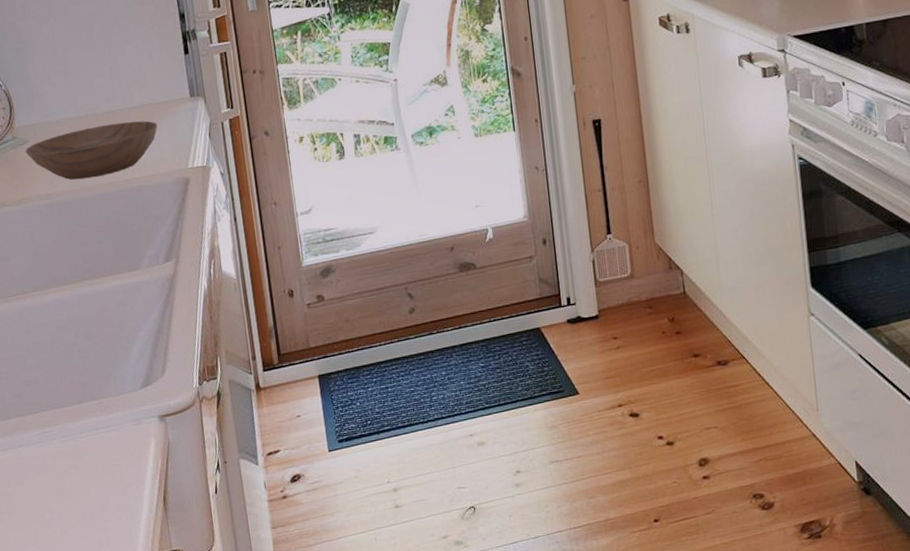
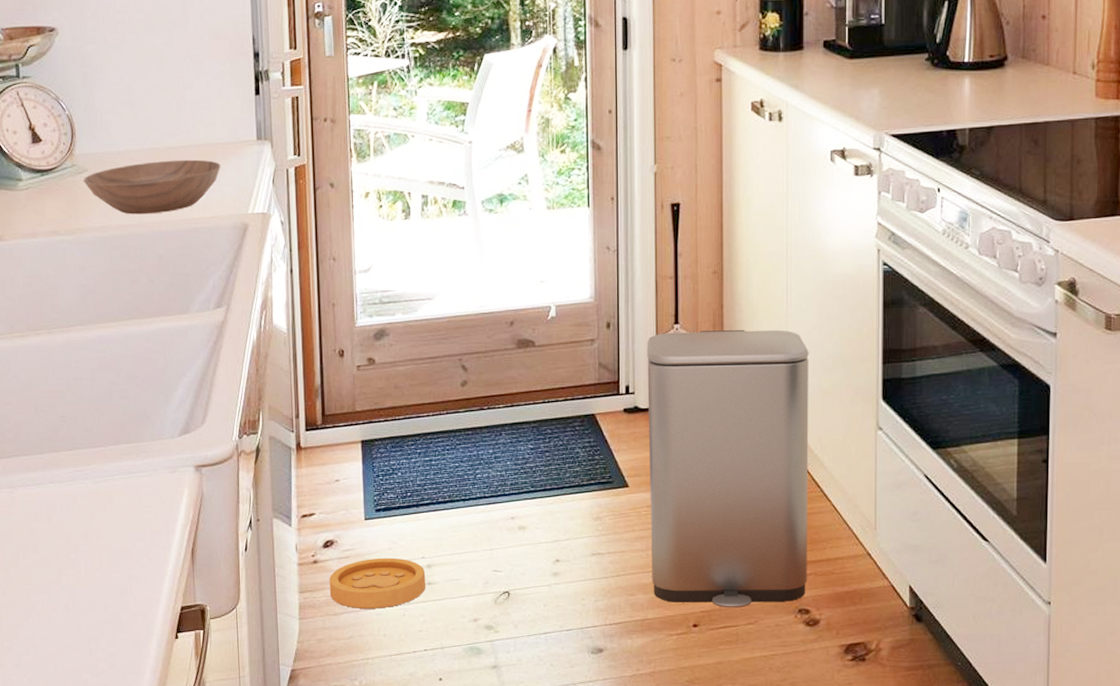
pet bowl: none [299,485,394,538] -> present [329,557,426,608]
pedal bin: none [583,230,758,501] -> present [647,329,809,608]

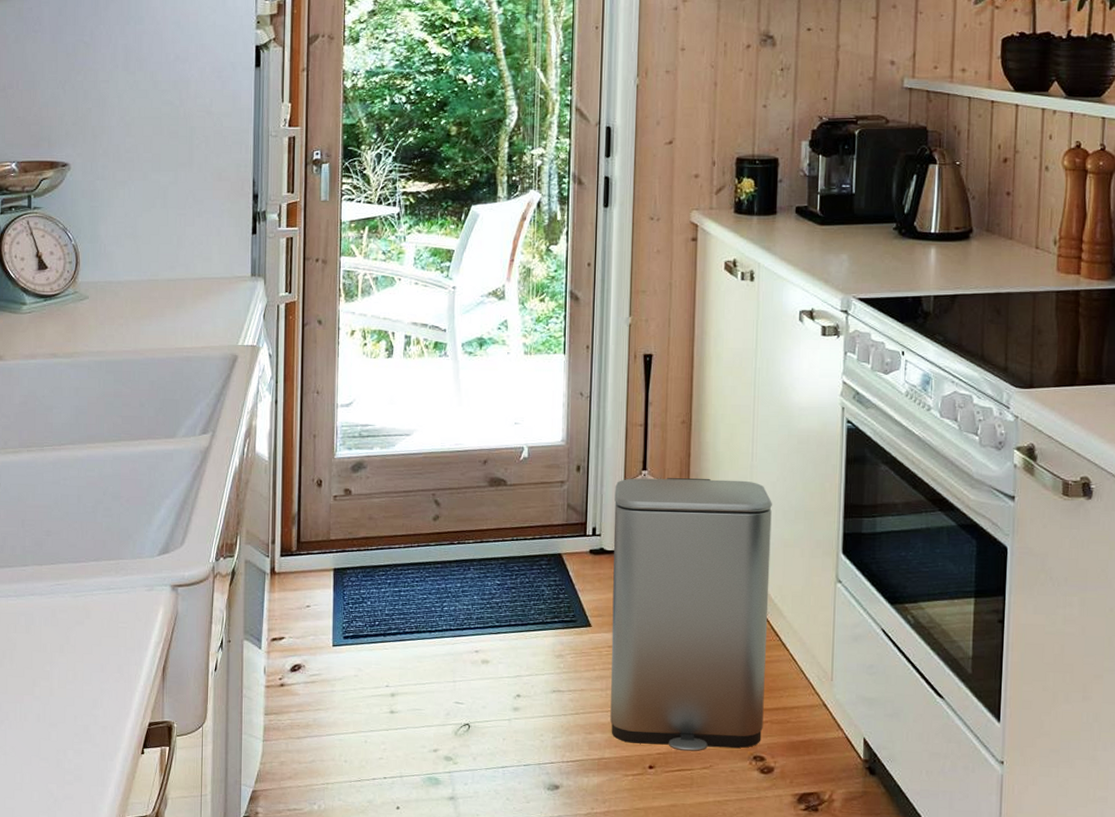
bowl: present [83,159,221,215] -> none [83,291,215,342]
pet bowl: present [329,557,426,608] -> none [294,684,389,734]

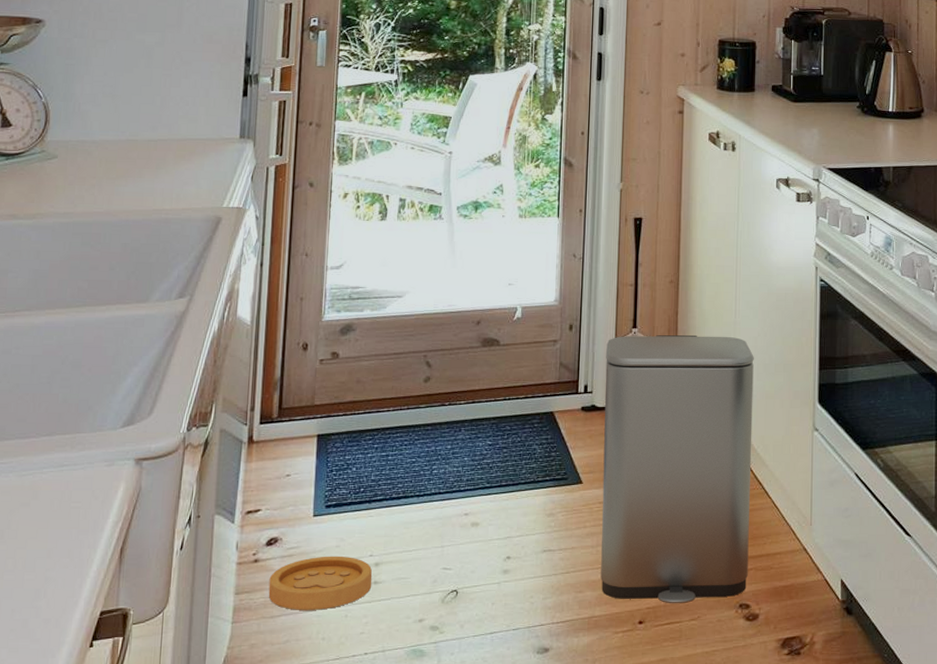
pet bowl: none [294,684,389,734] -> present [268,556,373,610]

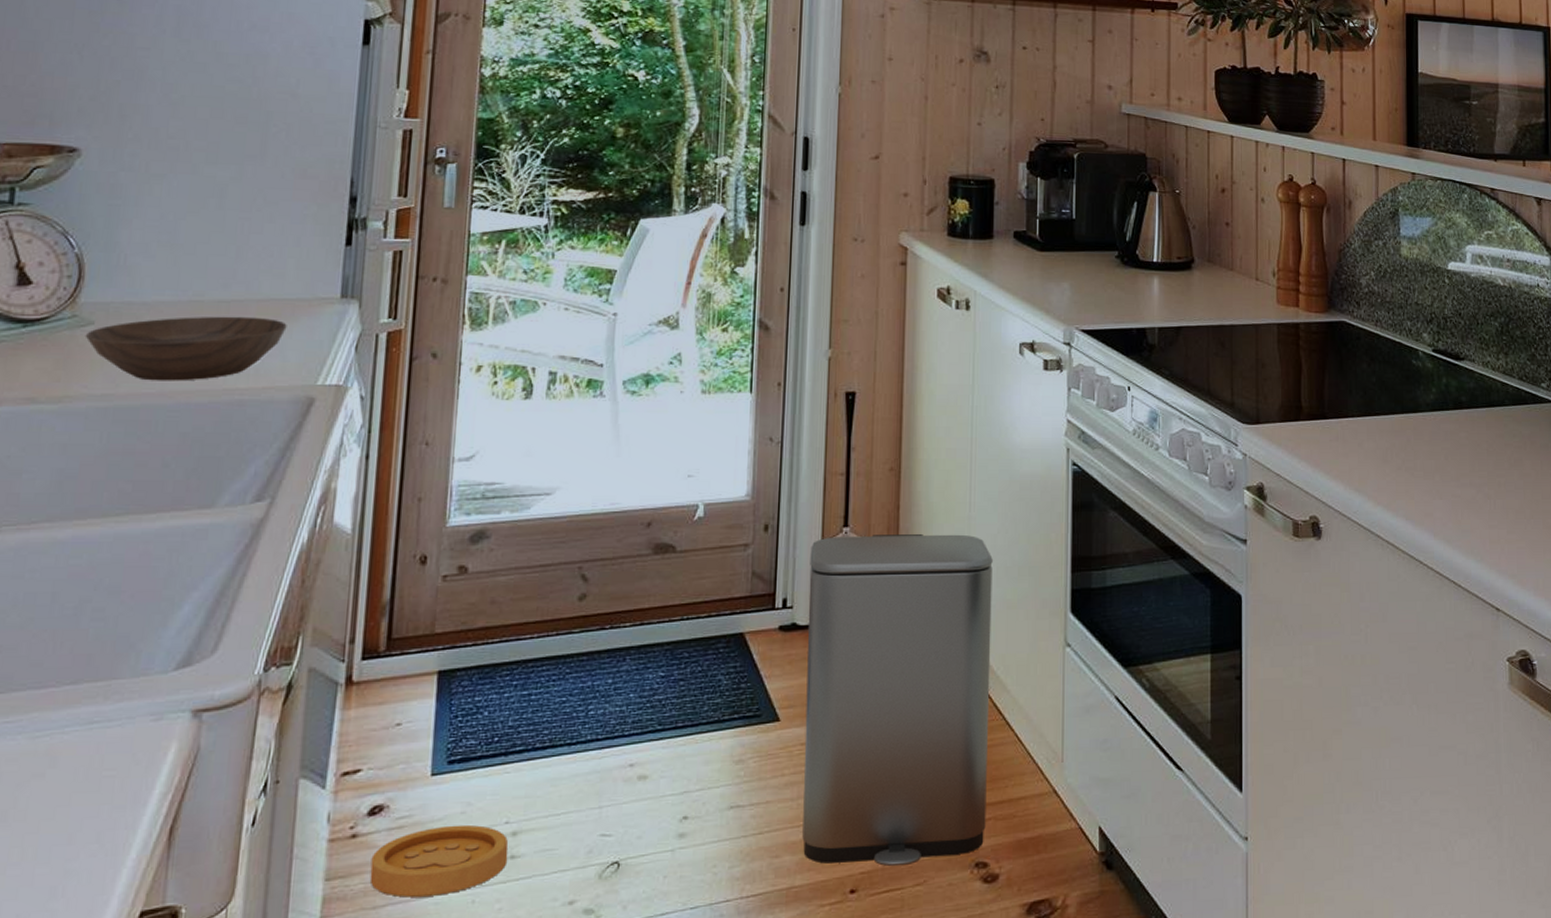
bowl: none [51,152,200,203] -> present [85,316,287,381]

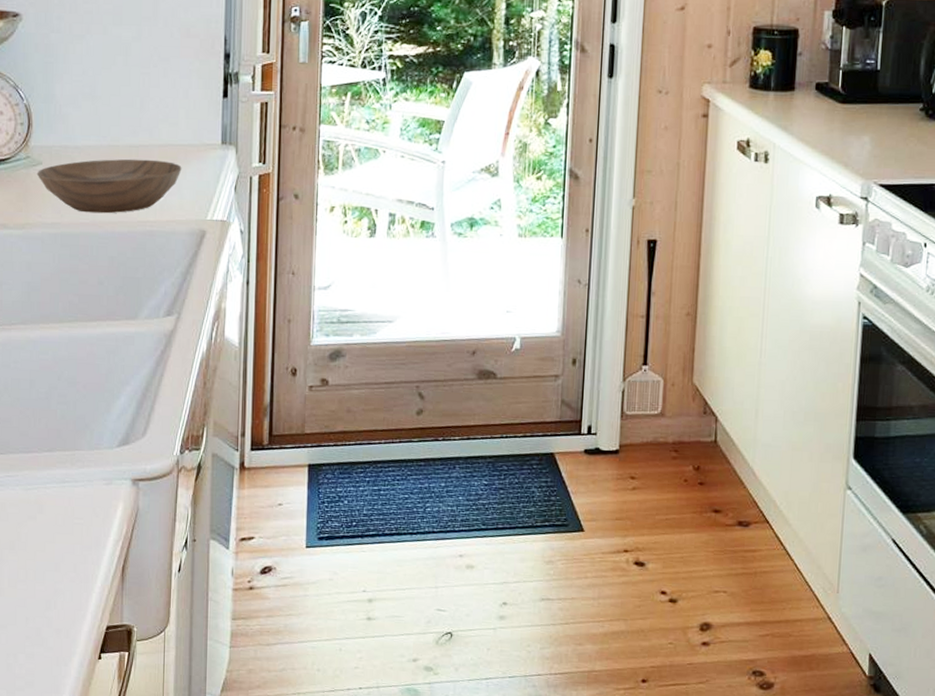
pet bowl: present [370,824,509,898] -> none [264,588,366,642]
pedal bin: present [802,533,993,867] -> none [602,373,781,666]

